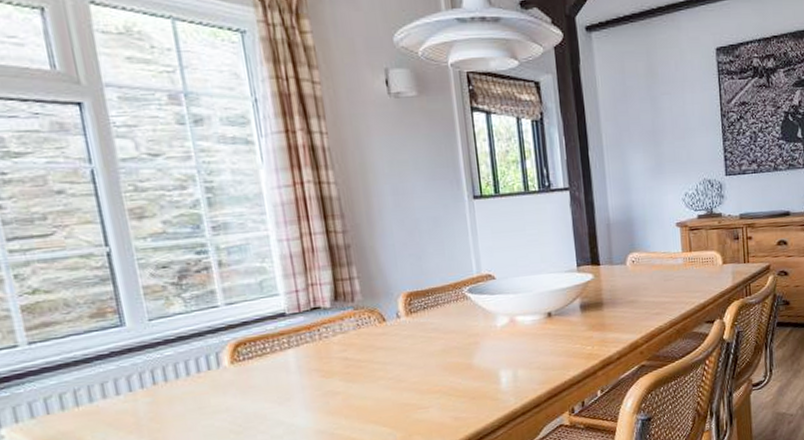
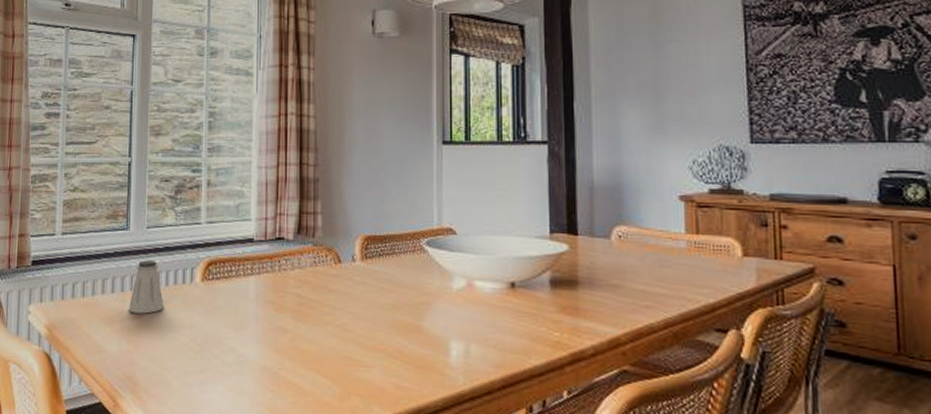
saltshaker: none [142,353,190,411] -> present [128,260,164,314]

